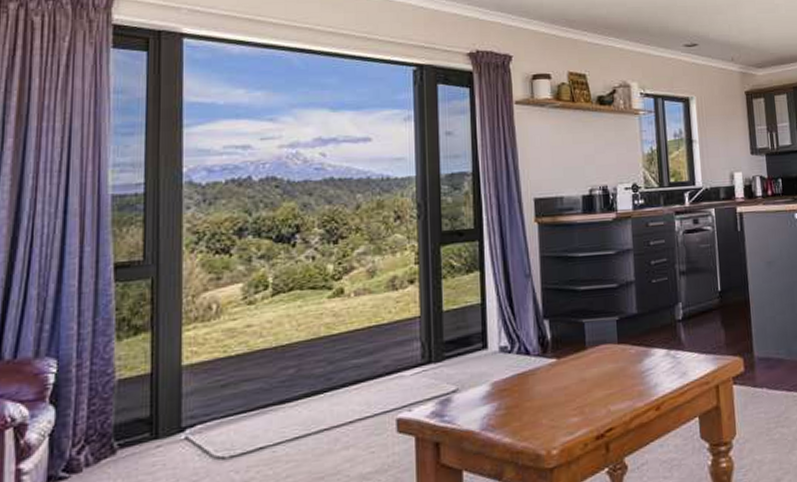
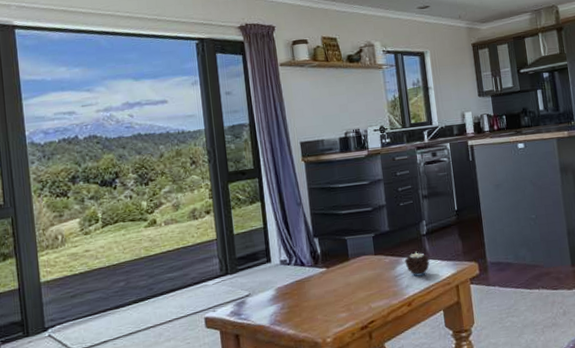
candle: none [654,340,685,373] -> present [404,251,430,276]

